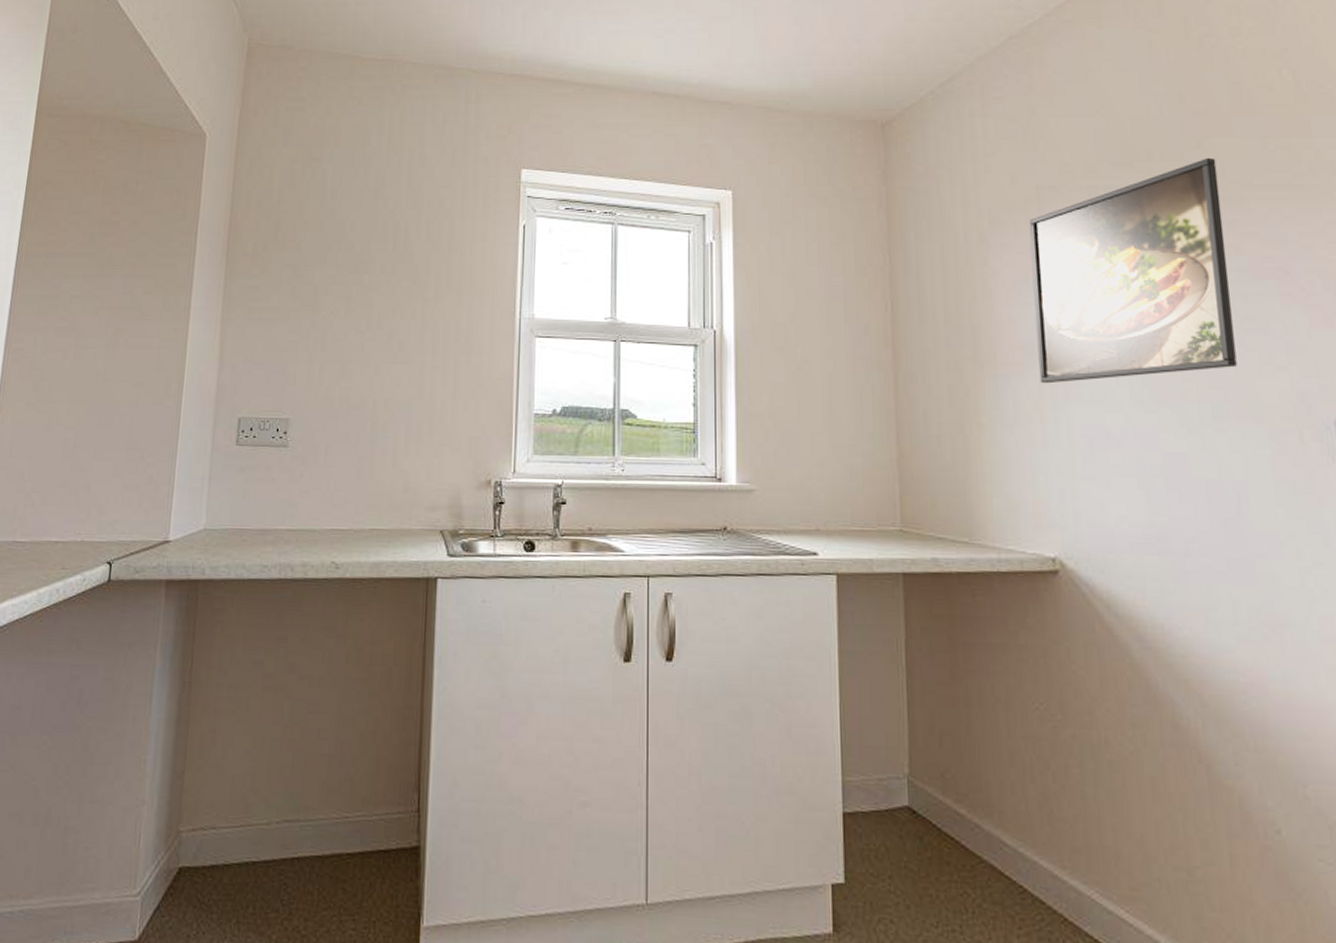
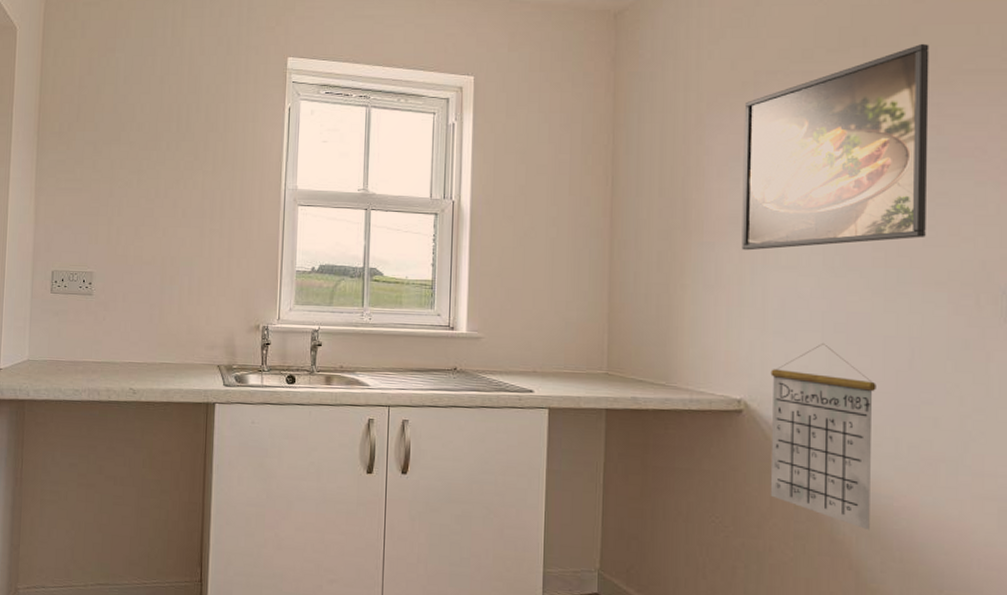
calendar: none [1085,488,1216,714] -> present [770,342,876,531]

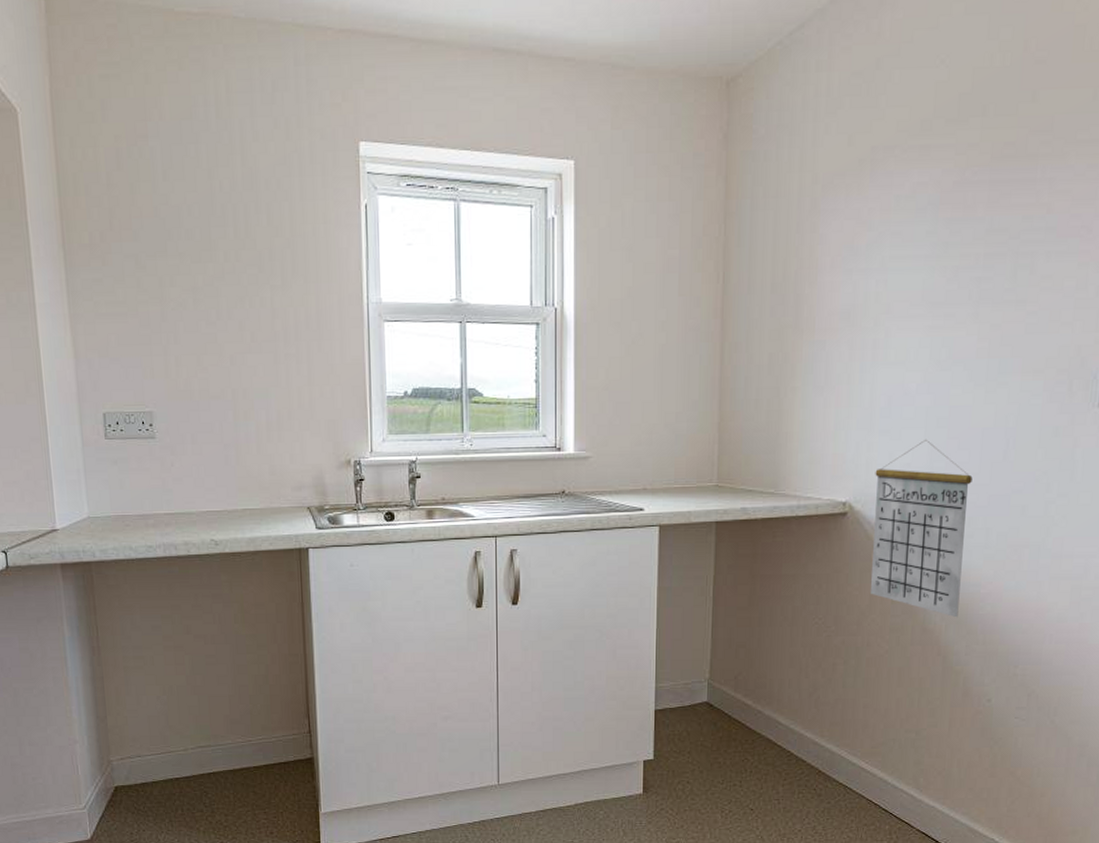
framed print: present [741,43,929,251] -> none [852,110,1047,348]

